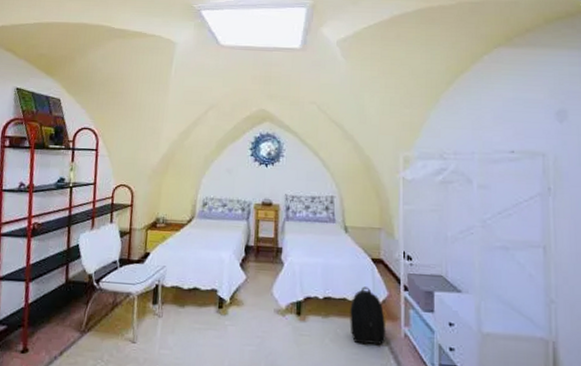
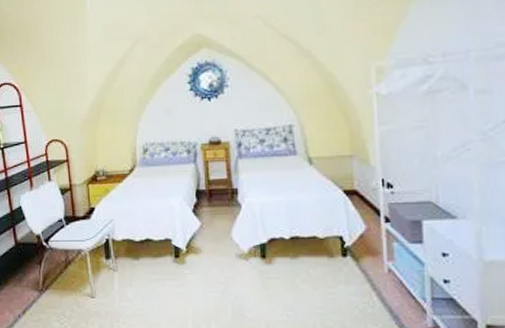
backpack: present [350,286,386,346] -> none [322,222,367,283]

